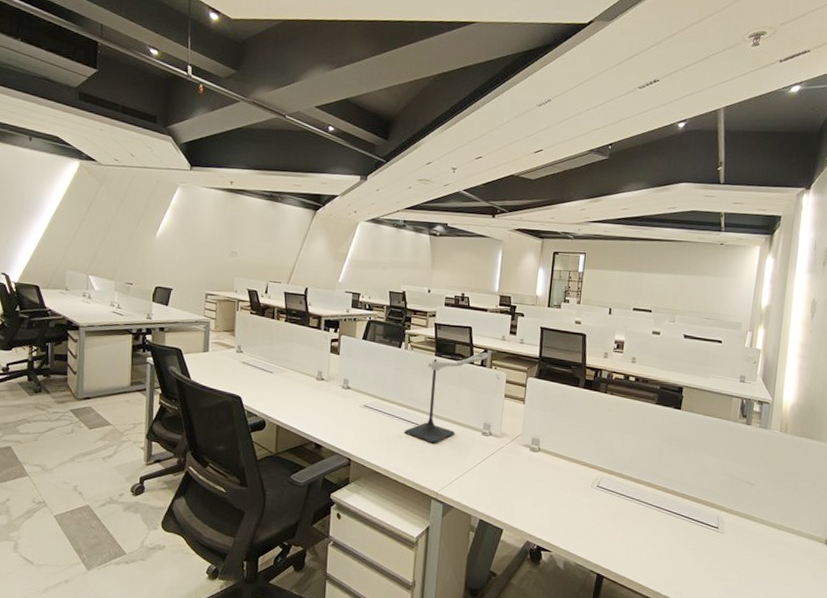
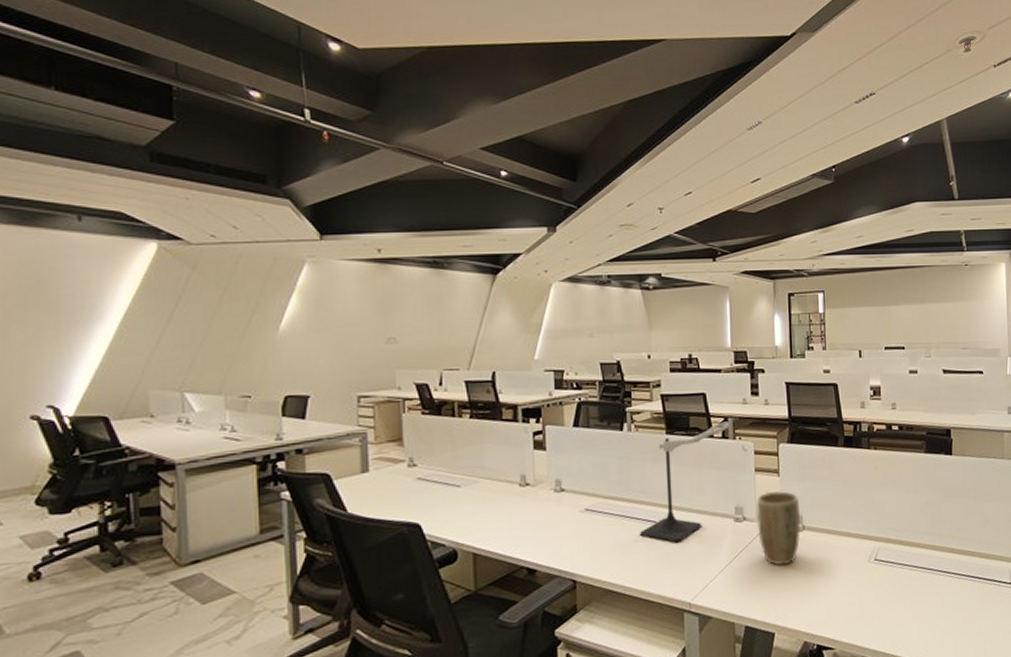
plant pot: none [500,415,540,477] -> present [756,491,801,566]

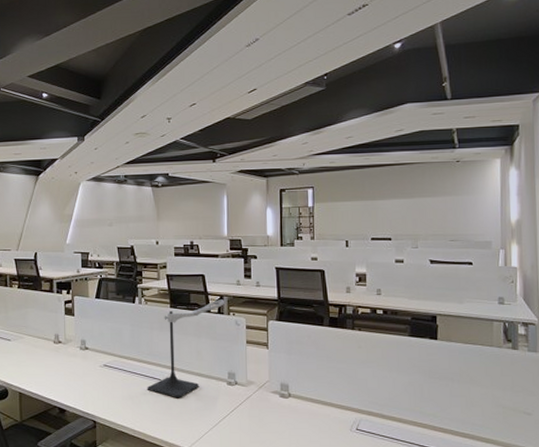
plant pot: present [756,491,801,566] -> none [247,361,287,426]

